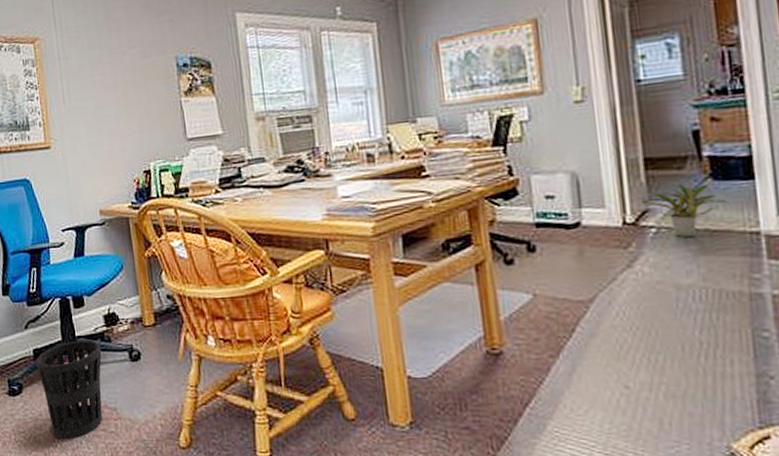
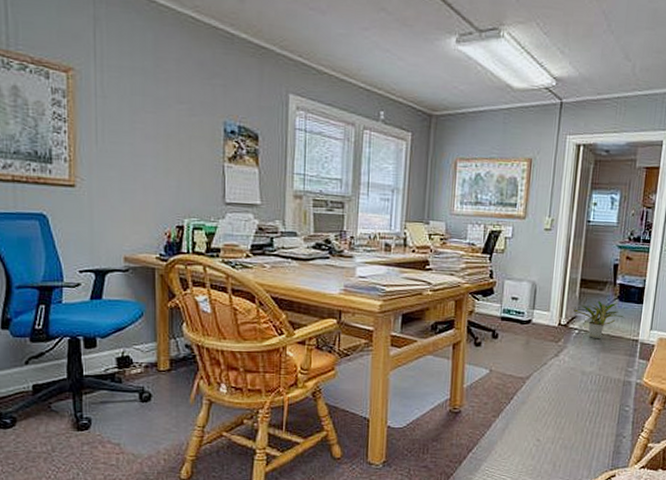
wastebasket: present [35,339,103,438] -> none [34,379,110,470]

